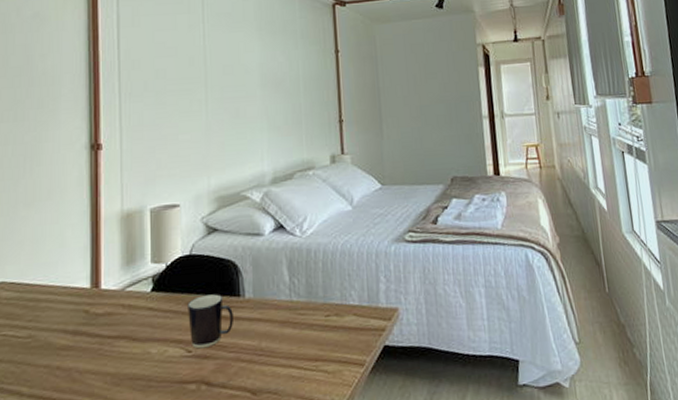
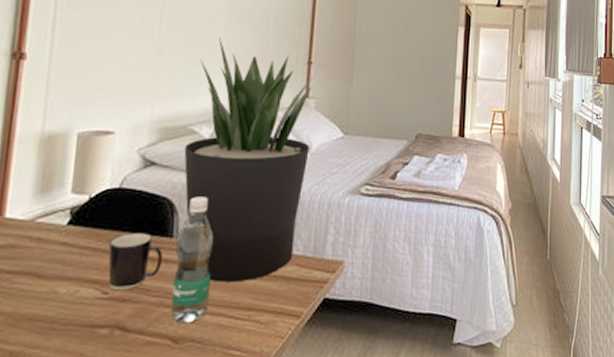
planter: none [240,108,352,336] -> present [184,37,314,282]
bottle: none [244,256,280,377] -> present [171,196,215,324]

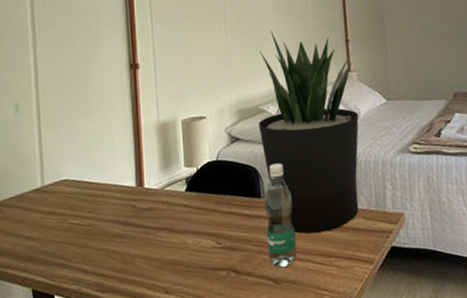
mug: present [108,233,163,291] -> none [216,195,256,242]

